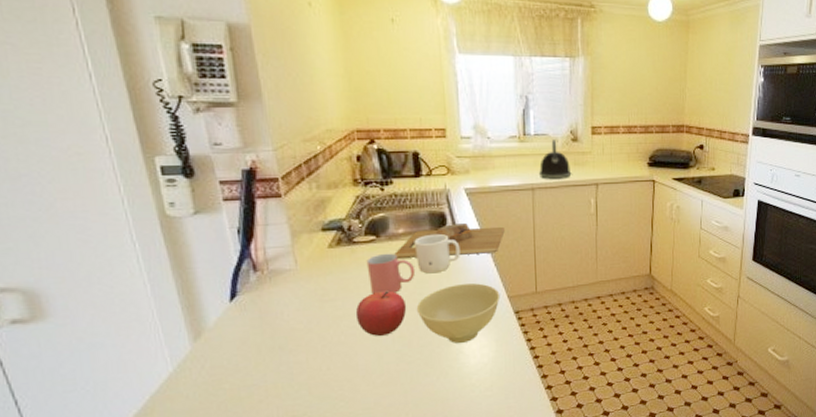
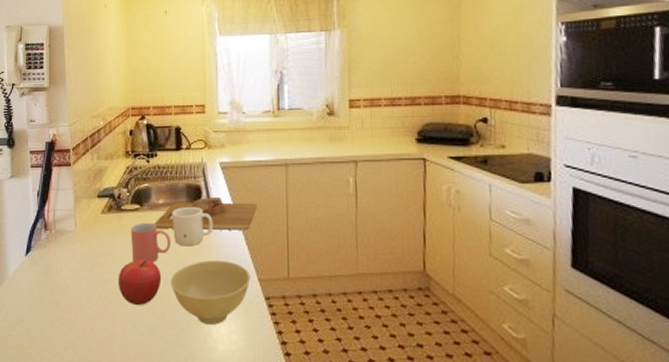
kettle: present [539,139,572,180] -> none [293,114,328,156]

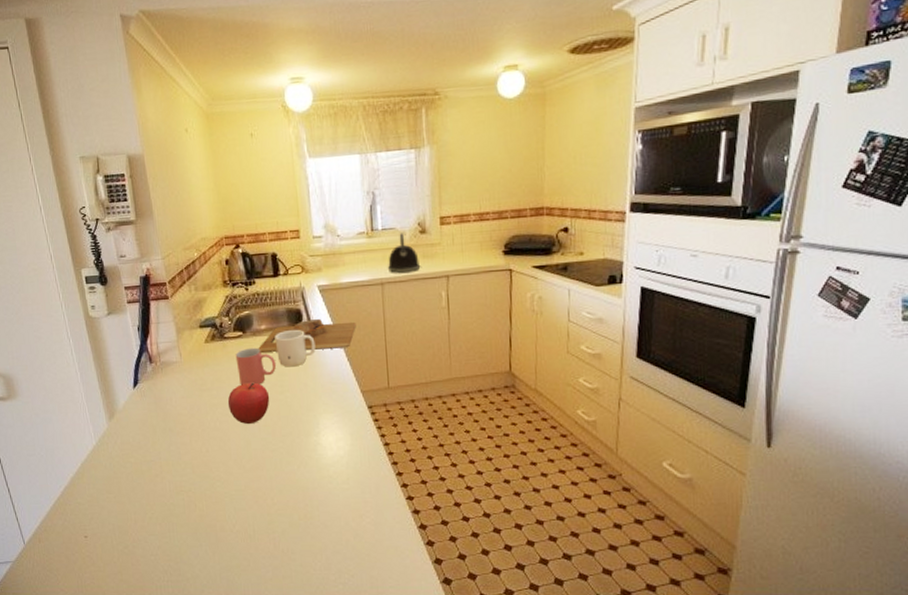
bowl: present [170,260,251,325] -> none [278,377,354,435]
kettle: none [293,114,328,156] -> present [388,233,421,274]

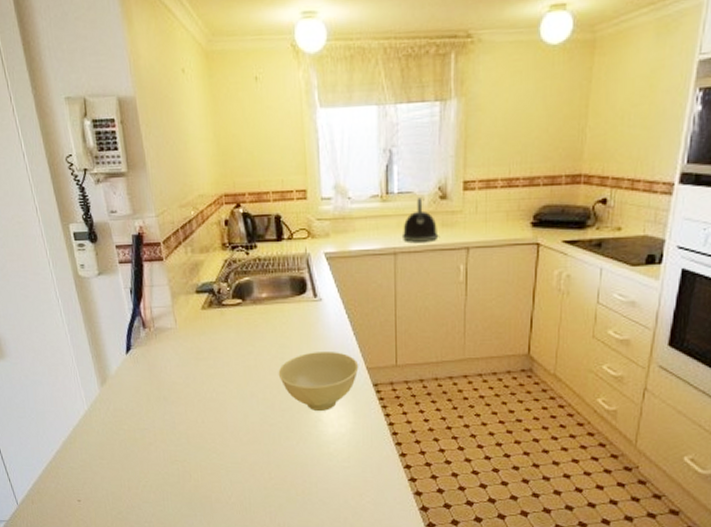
fruit: present [227,382,270,425] -> none [224,353,270,397]
mug: present [235,347,277,385] -> none [234,317,278,356]
cutting board: present [258,318,356,352] -> none [258,288,365,322]
mug: present [274,329,316,367] -> none [276,299,320,339]
bowl: none [278,377,354,435] -> present [278,352,359,411]

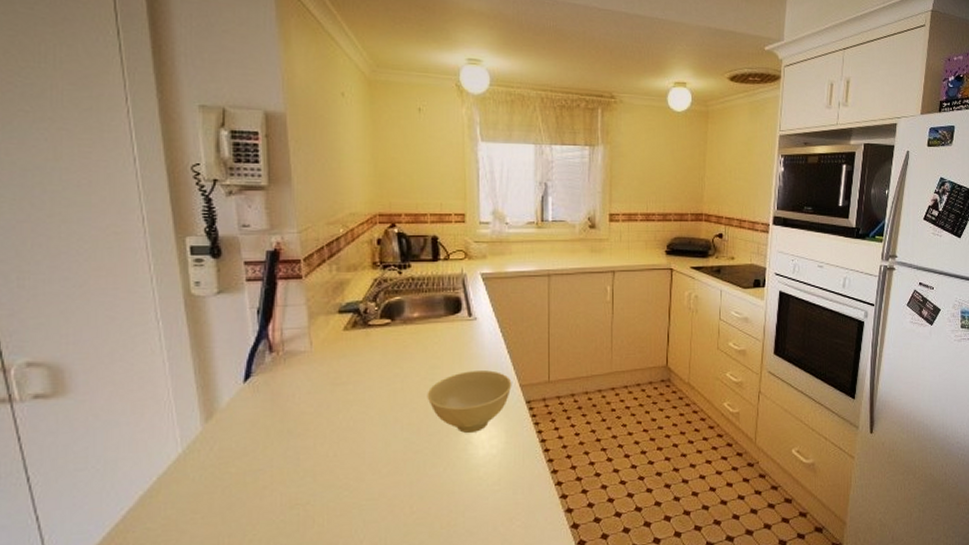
kettle: present [403,198,439,244] -> none [556,226,588,266]

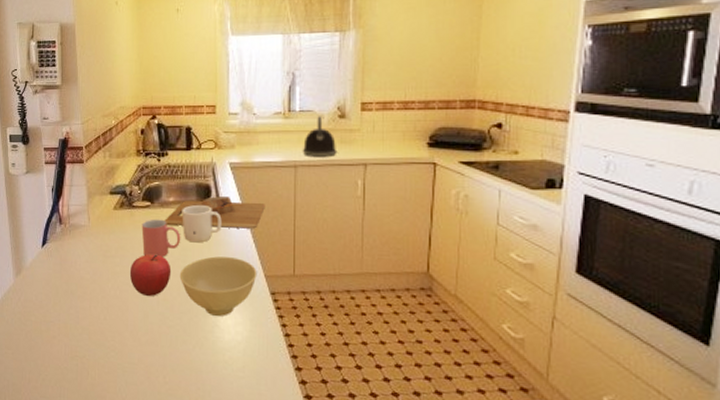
fruit: none [366,375,417,424] -> present [129,254,172,297]
mug: none [380,337,428,379] -> present [141,219,181,257]
cutting board: none [408,307,519,343] -> present [165,195,265,229]
mug: none [428,318,474,359] -> present [182,204,222,243]
kettle: none [556,226,588,266] -> present [303,116,337,158]

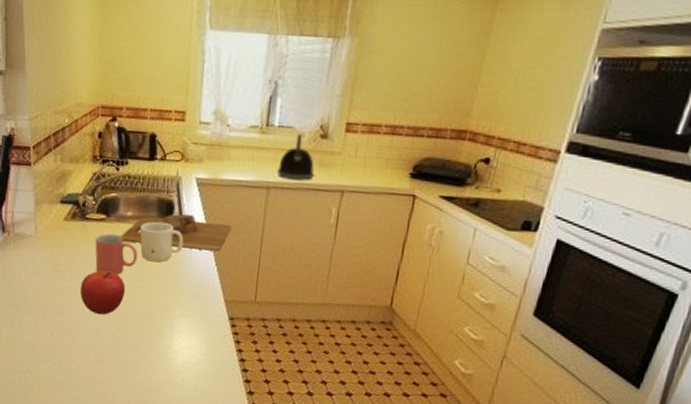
bowl: present [179,256,257,316] -> none [134,277,217,339]

